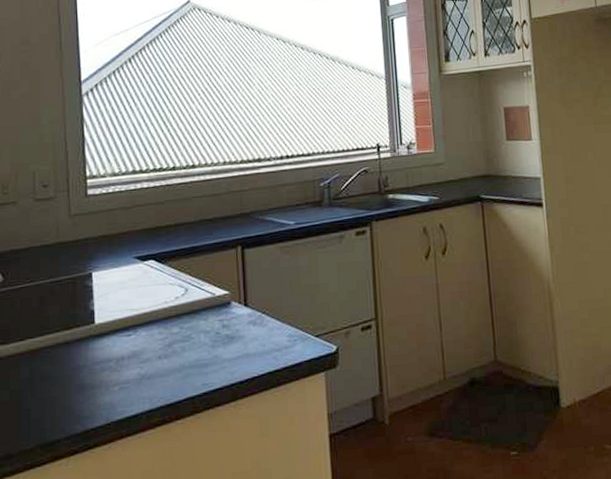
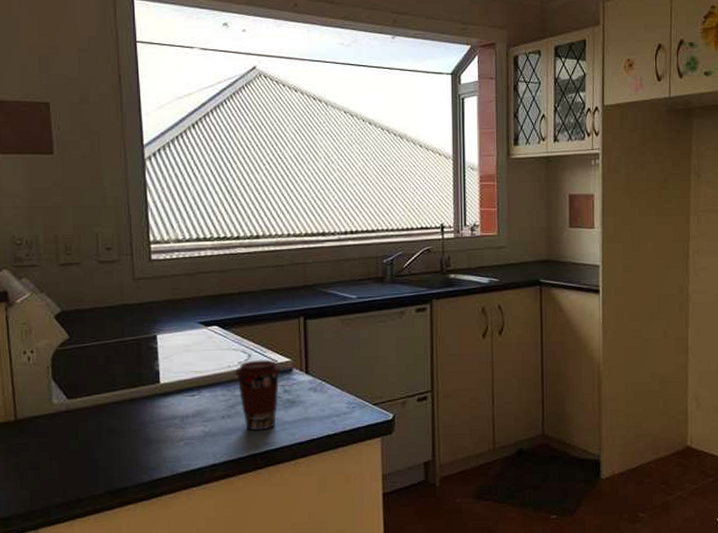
coffee cup: none [171,293,219,371] -> present [234,359,281,431]

